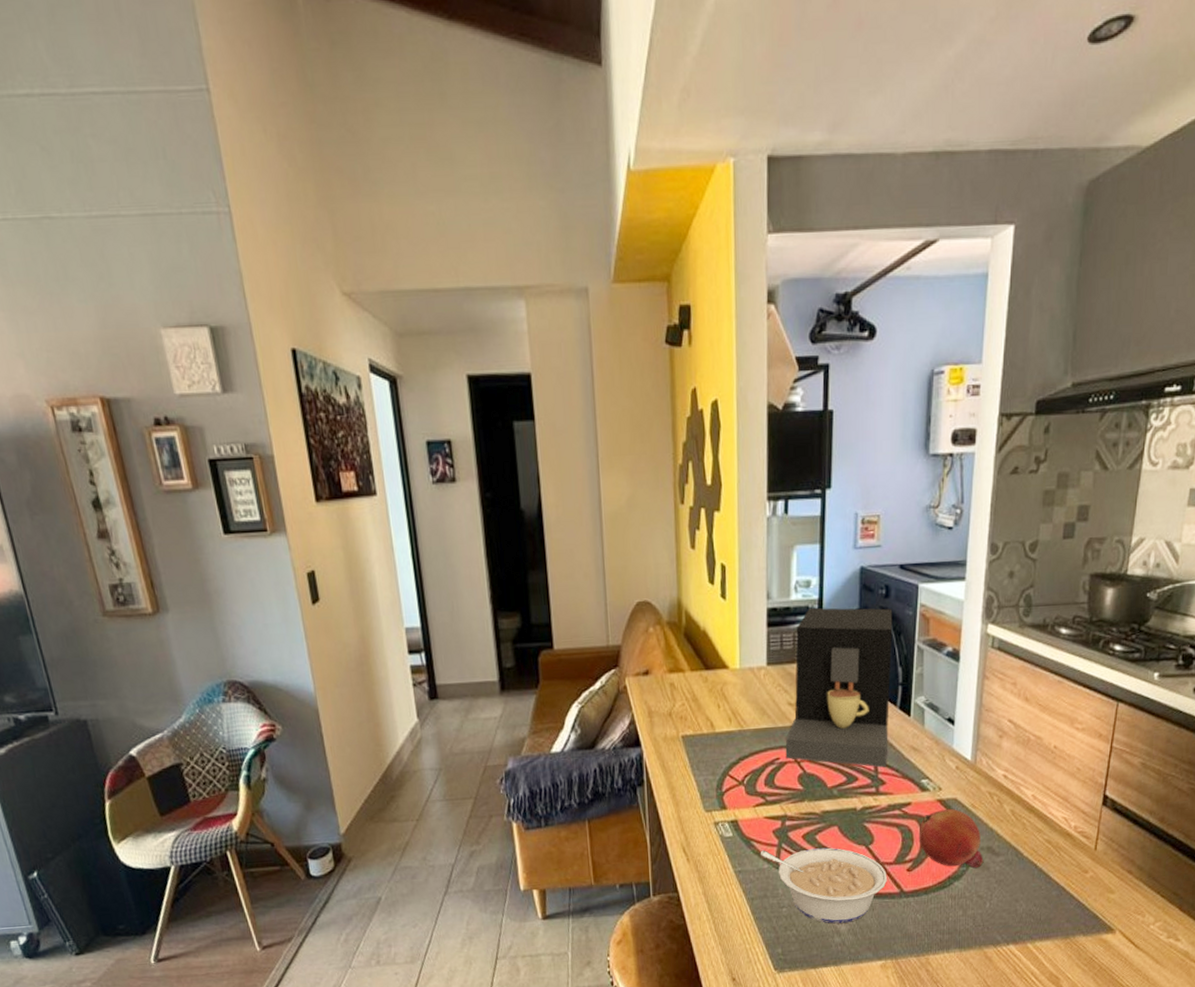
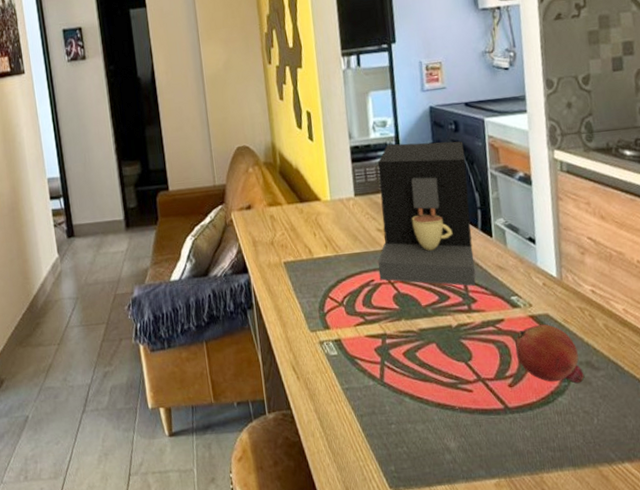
legume: present [761,847,887,924] -> none [365,364,490,441]

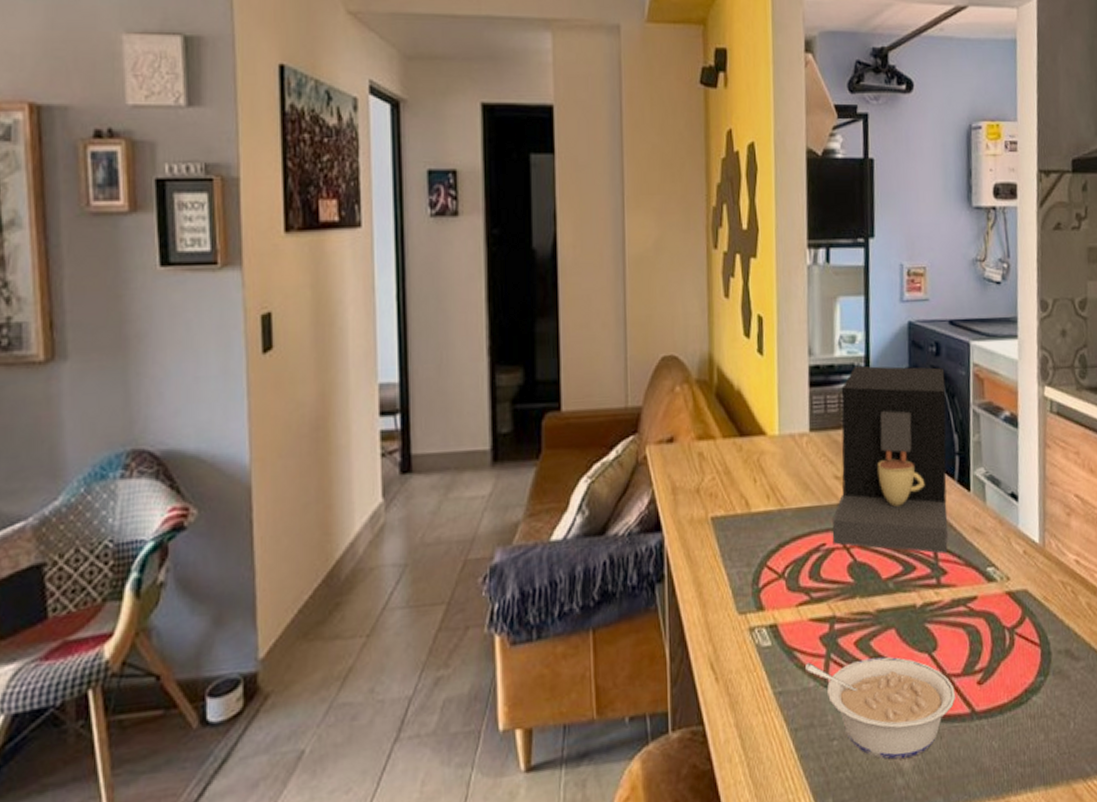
legume: none [365,364,490,441] -> present [806,657,955,760]
fruit: present [515,324,585,384] -> none [987,602,1063,678]

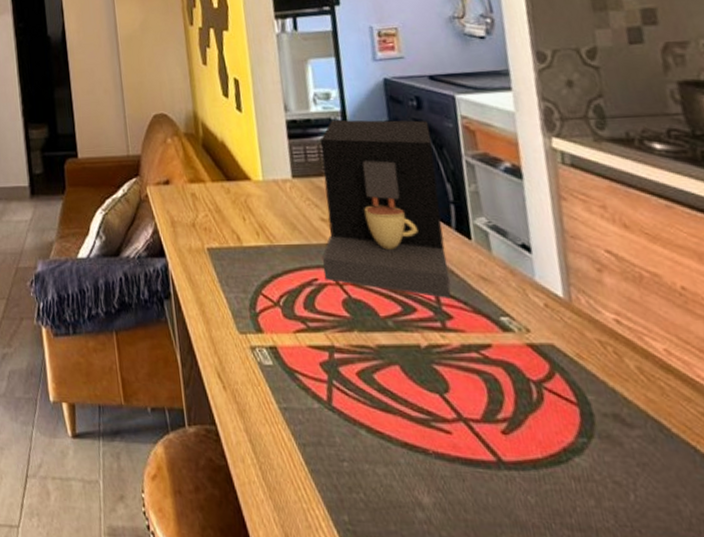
legume: present [806,657,955,760] -> none [308,385,477,495]

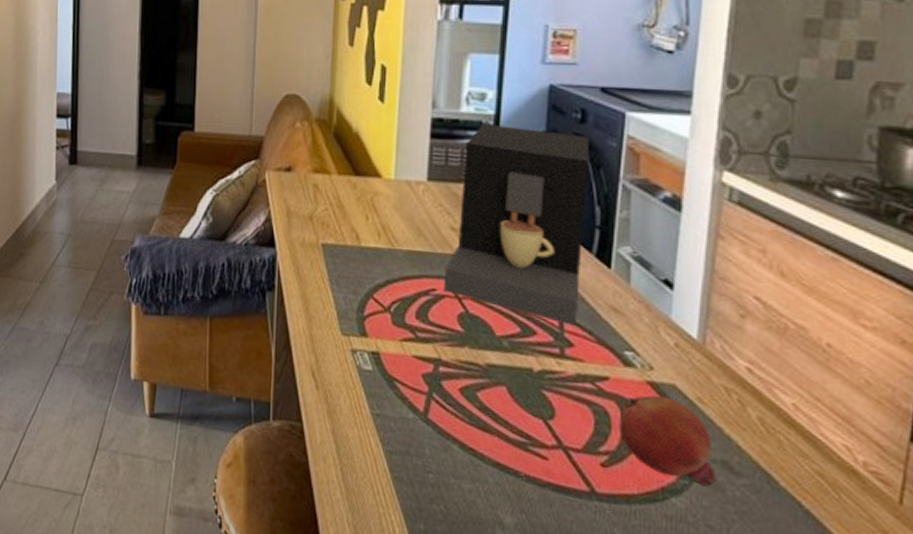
fruit: none [508,356,612,442] -> present [618,395,716,487]

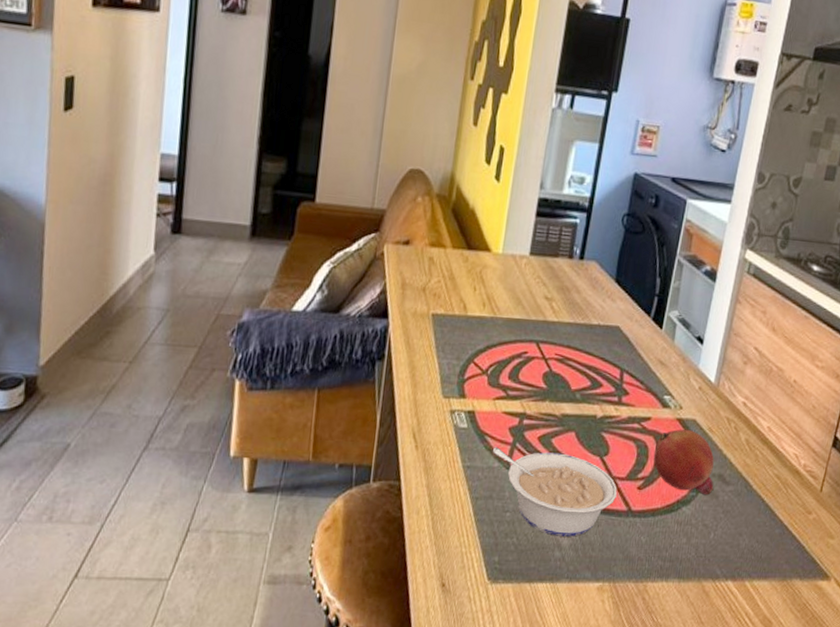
legume: none [405,395,572,515] -> present [493,447,617,538]
coffee maker: present [443,123,590,326] -> none [533,204,659,378]

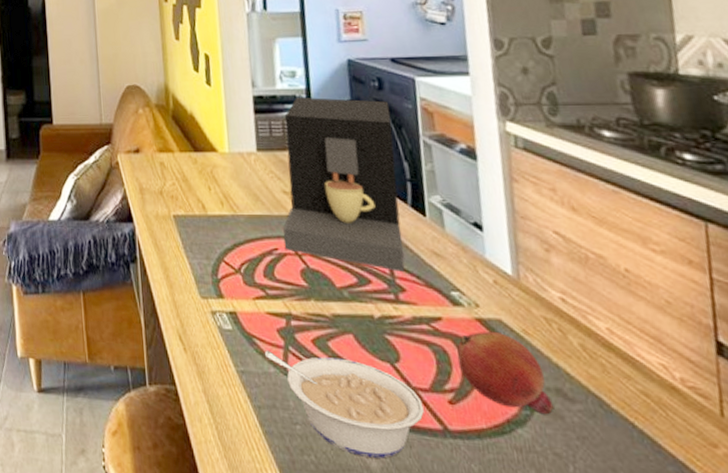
coffee maker: none [533,204,659,378] -> present [283,97,406,272]

